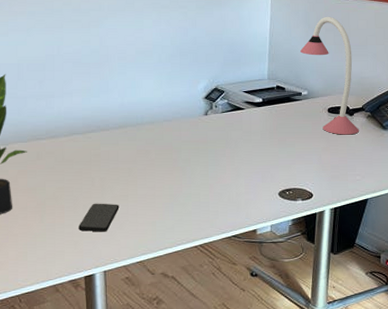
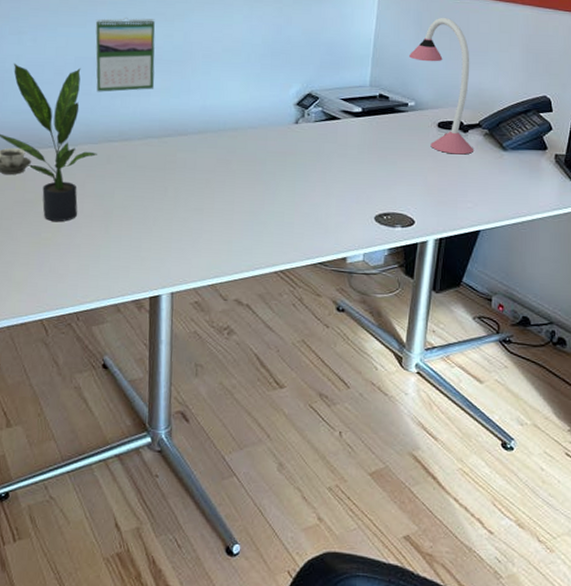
calendar: none [16,25,76,95] -> present [95,17,155,92]
smartphone: present [78,203,120,232] -> none [147,215,193,249]

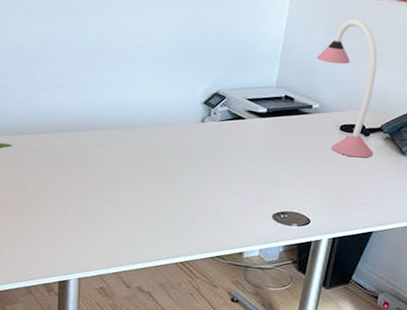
calendar: present [95,17,155,92] -> none [12,10,70,86]

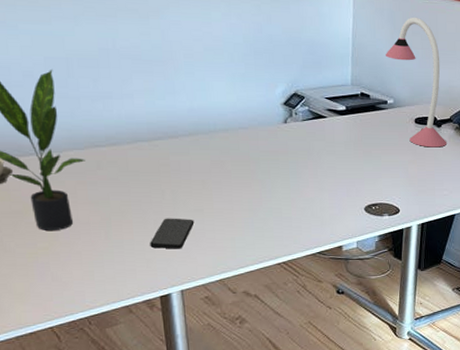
smartphone: none [57,206,101,238] -> present [150,218,195,249]

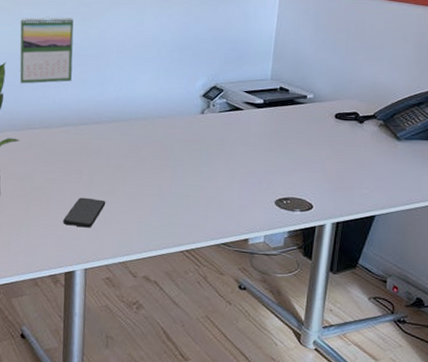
calendar: none [61,13,137,95] -> present [19,16,74,84]
desk lamp: present [386,17,447,148] -> none [308,16,370,144]

